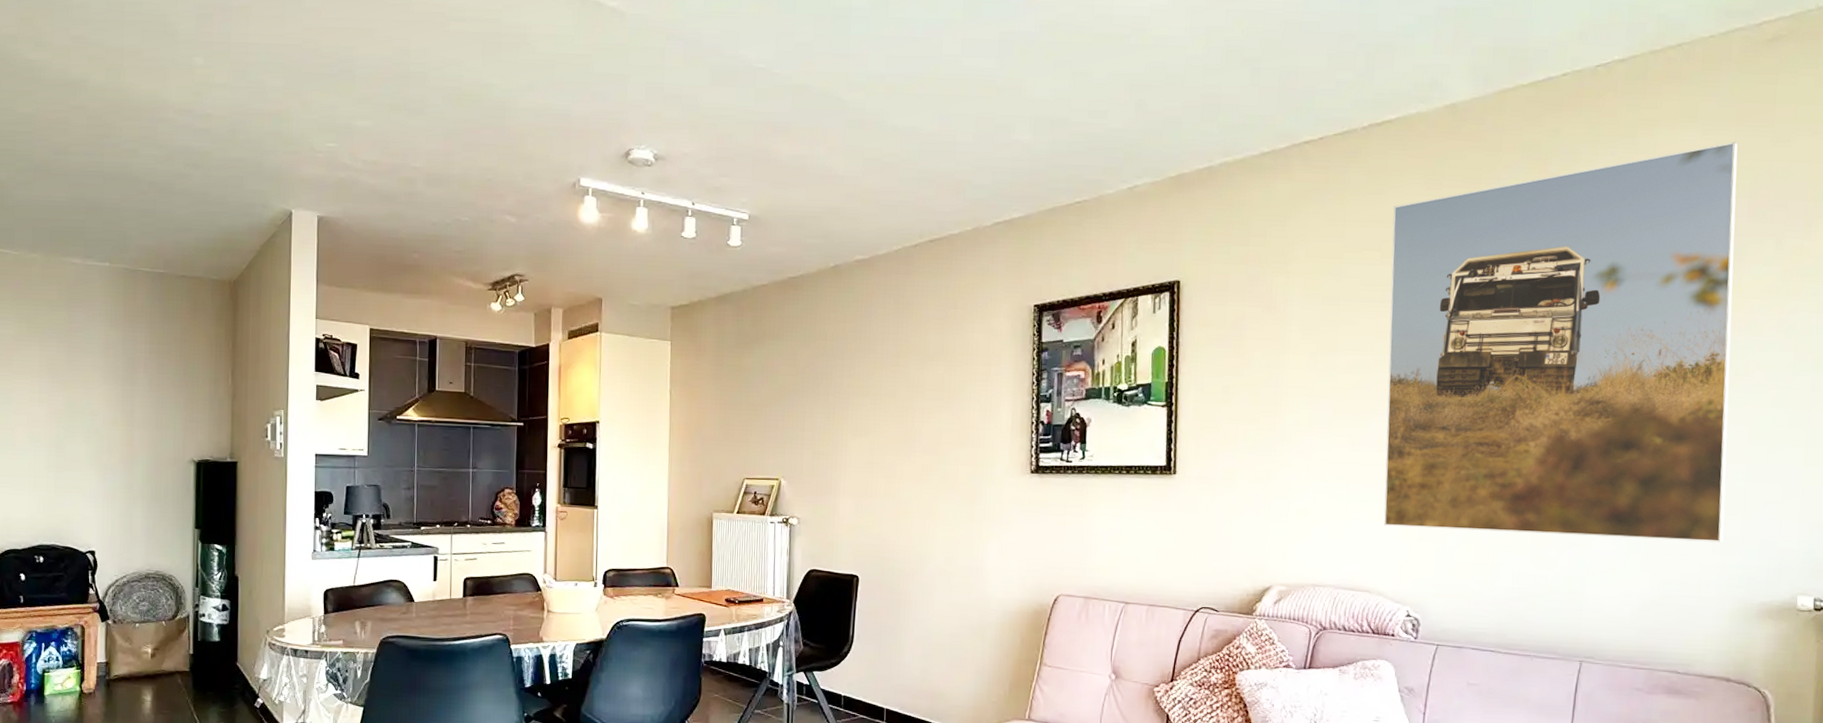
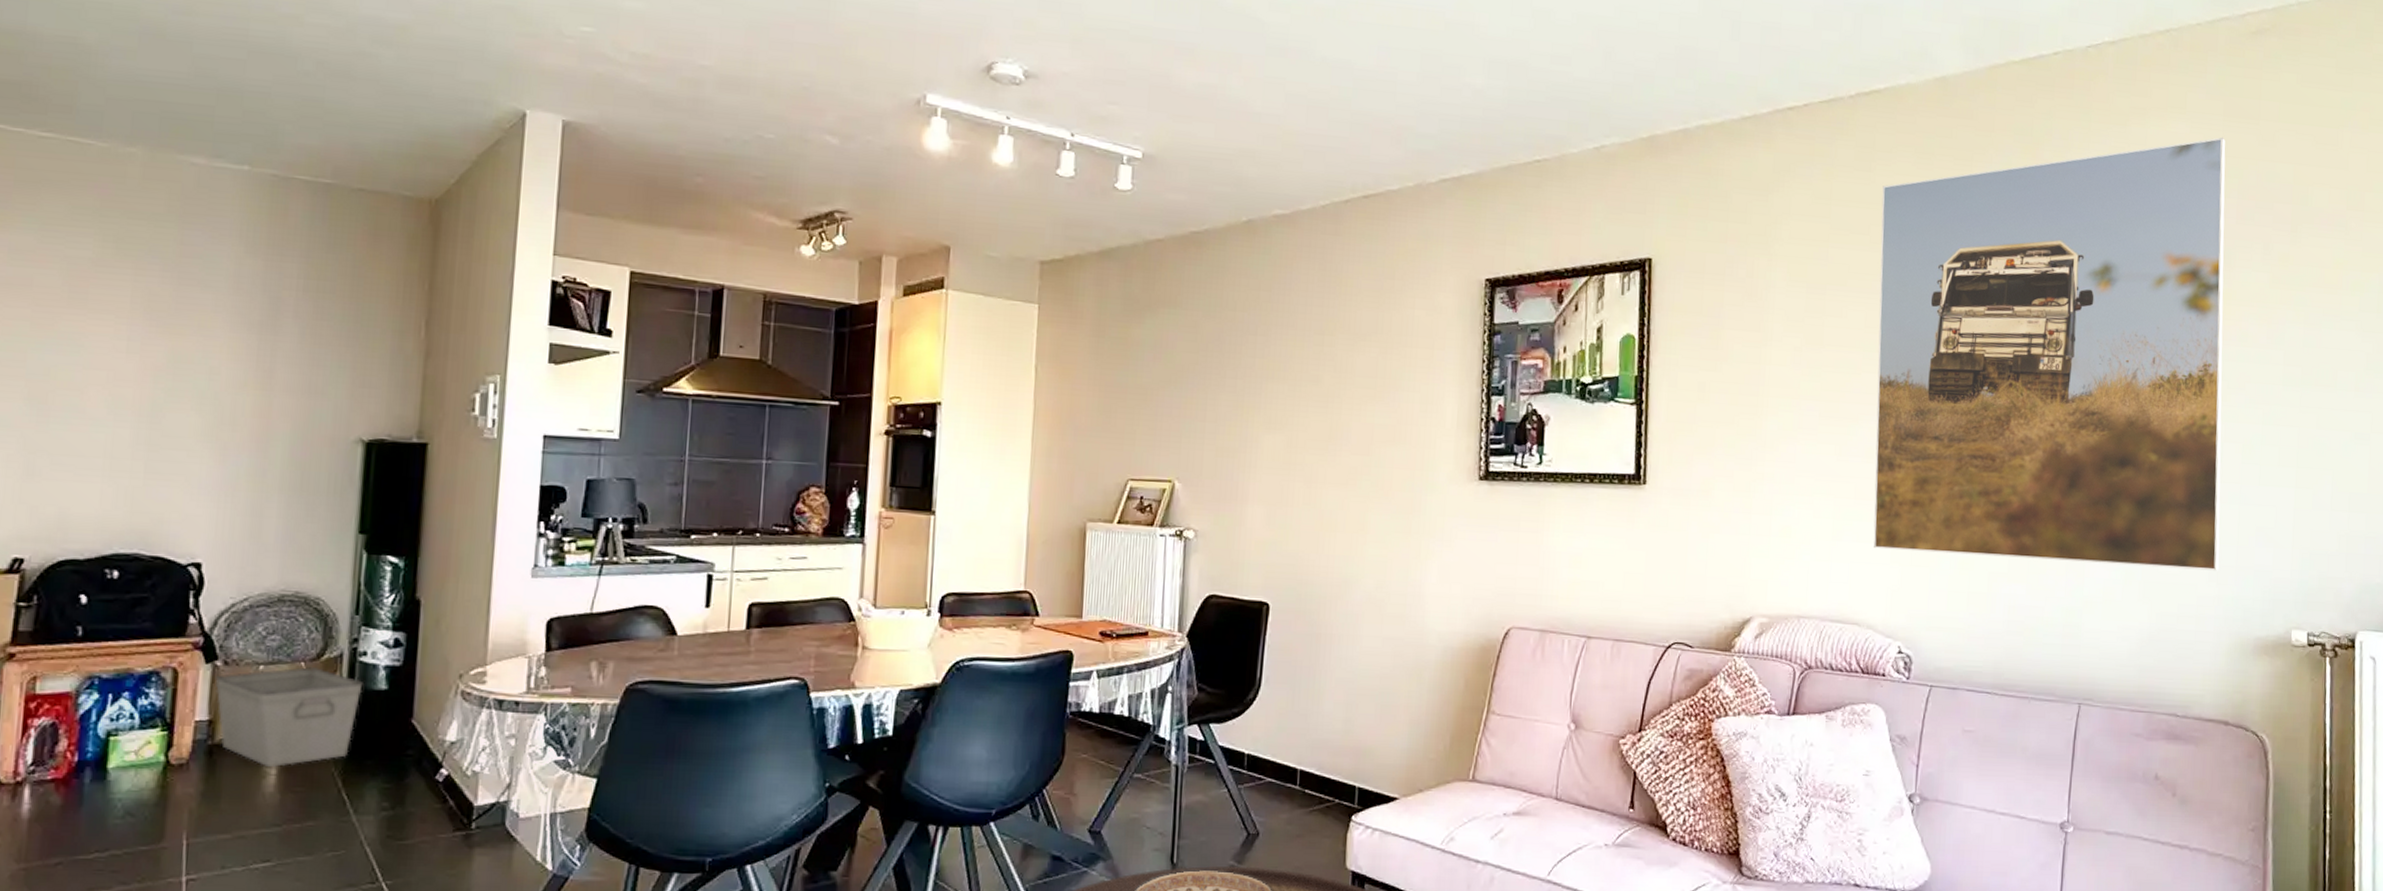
storage bin: none [108,625,204,696] -> present [215,667,363,767]

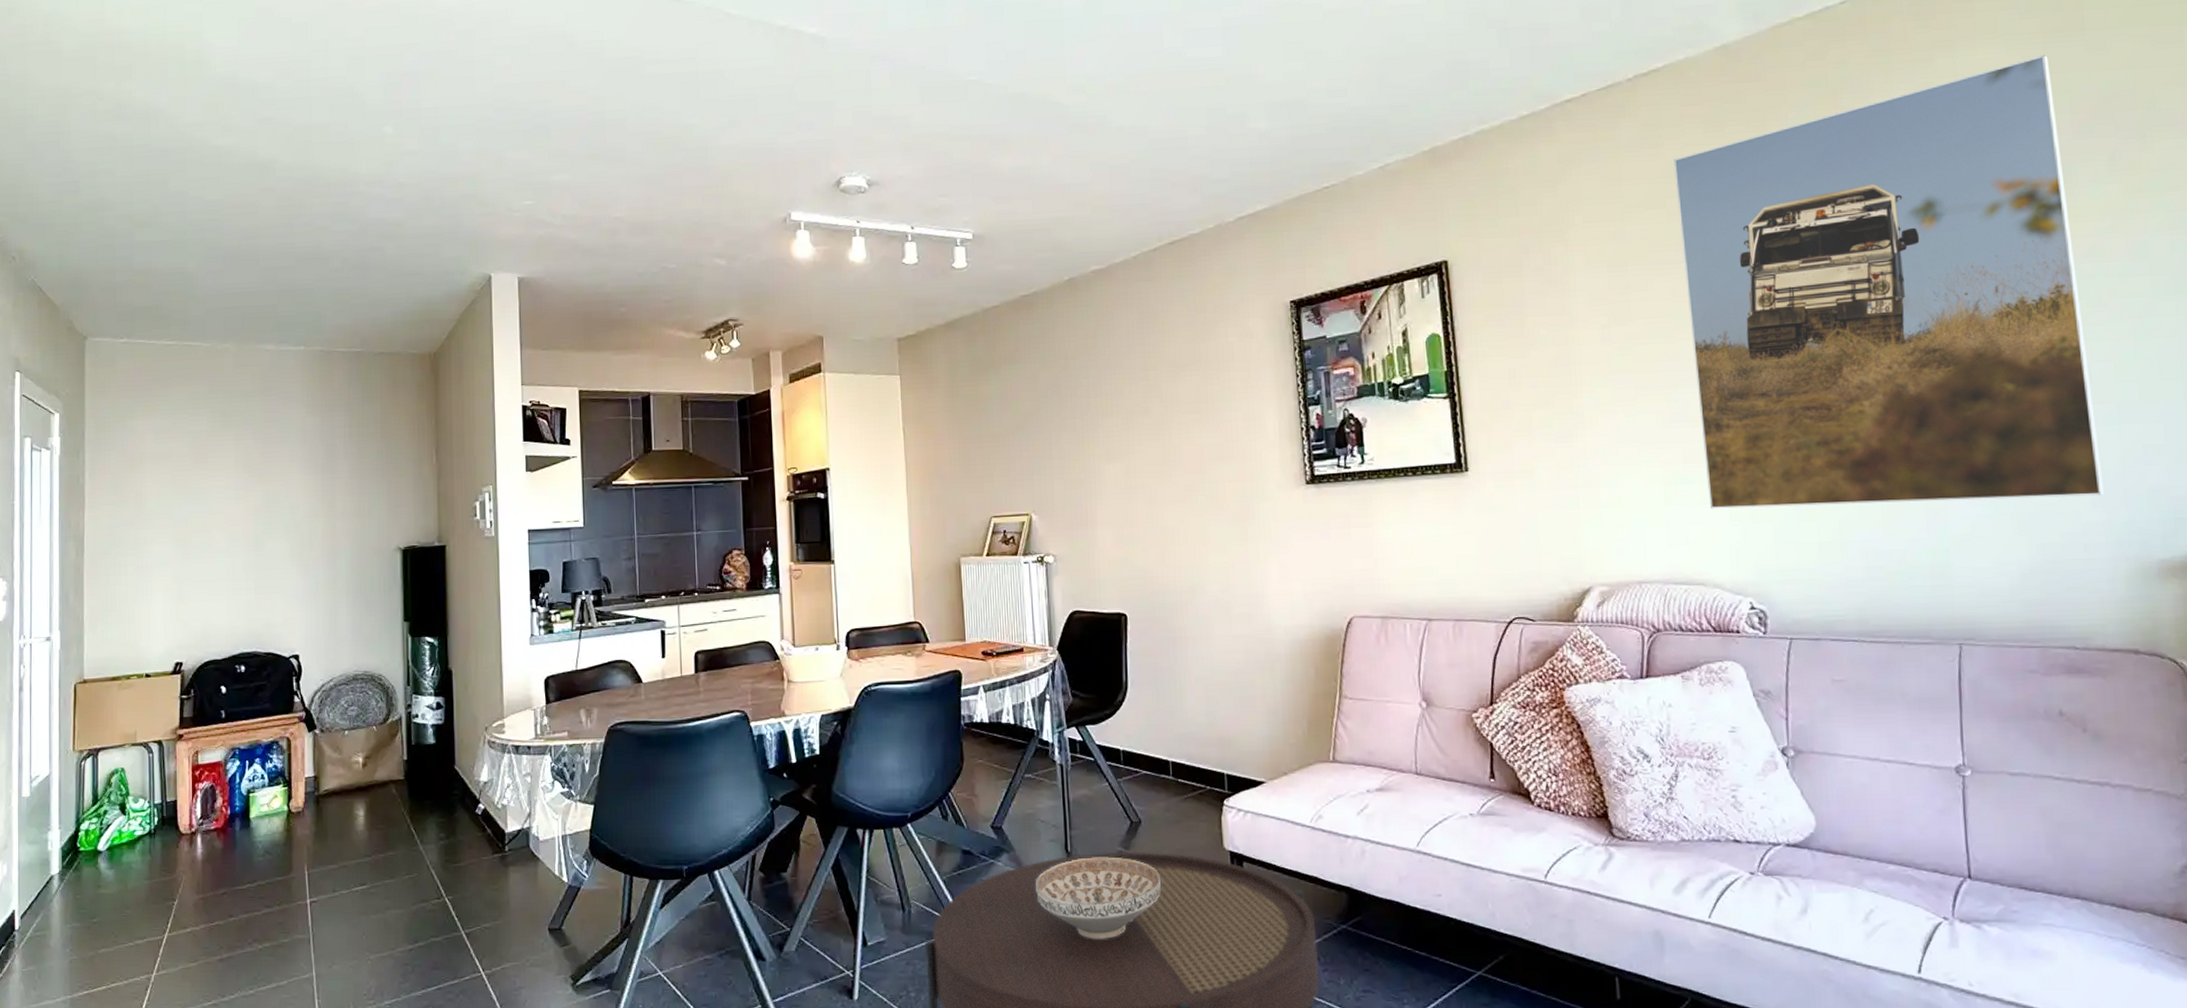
storage bin: present [215,667,363,767] -> none [315,730,418,810]

